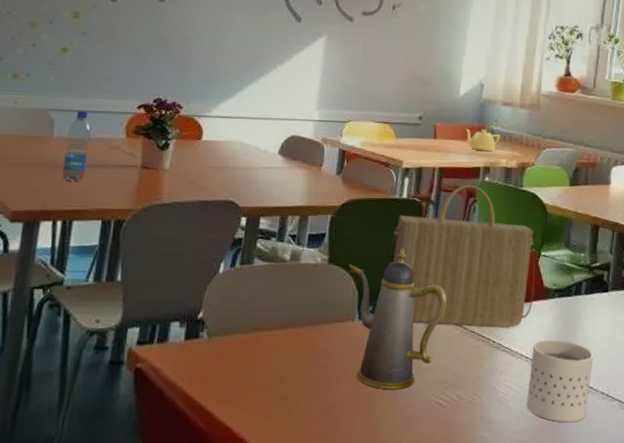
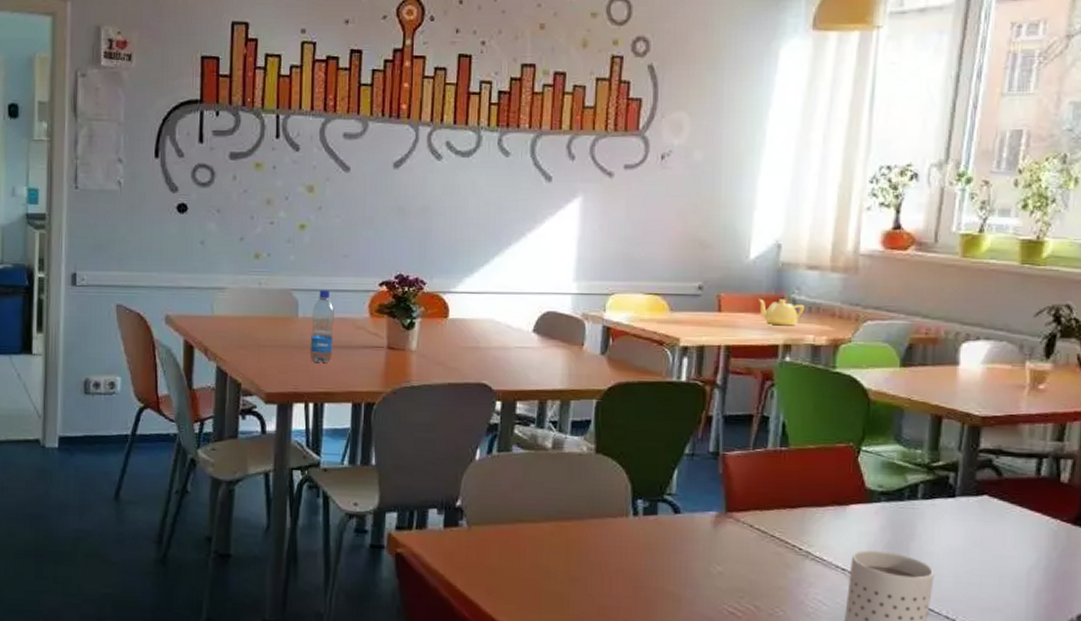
coffee pot: present [348,248,447,390] -> none [618,438,739,595]
shopping bag: present [388,185,535,327] -> none [666,366,854,533]

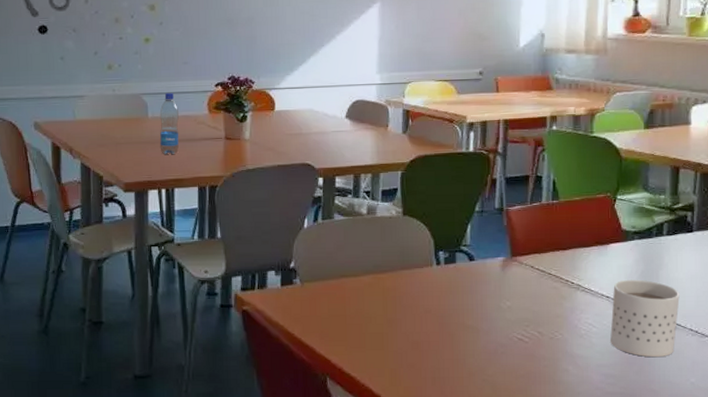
teapot: present [758,298,806,326] -> none [528,79,567,101]

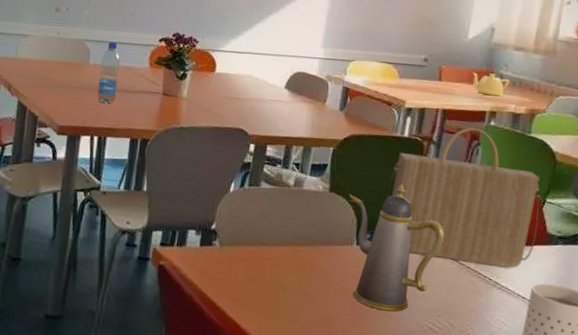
coffee pot: none [422,198,522,328] -> present [348,183,445,312]
shopping bag: none [460,135,612,269] -> present [387,128,540,268]
teapot: none [528,79,567,101] -> present [472,72,511,97]

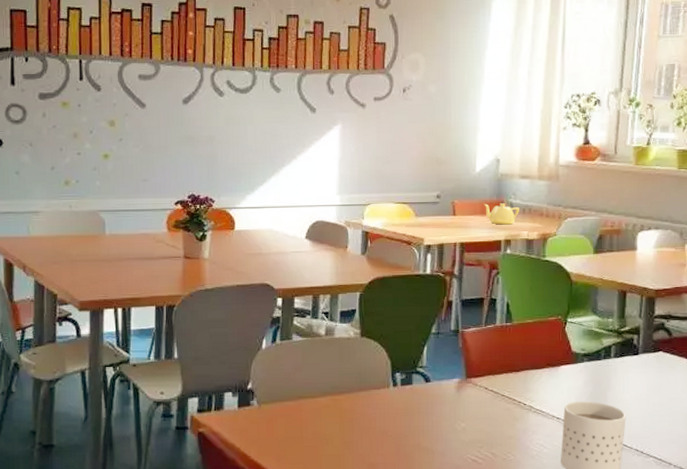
bottle: present [97,41,120,104] -> none [116,209,137,274]
coffee pot: present [348,183,445,312] -> none [380,320,476,449]
shopping bag: present [387,128,540,268] -> none [417,258,563,390]

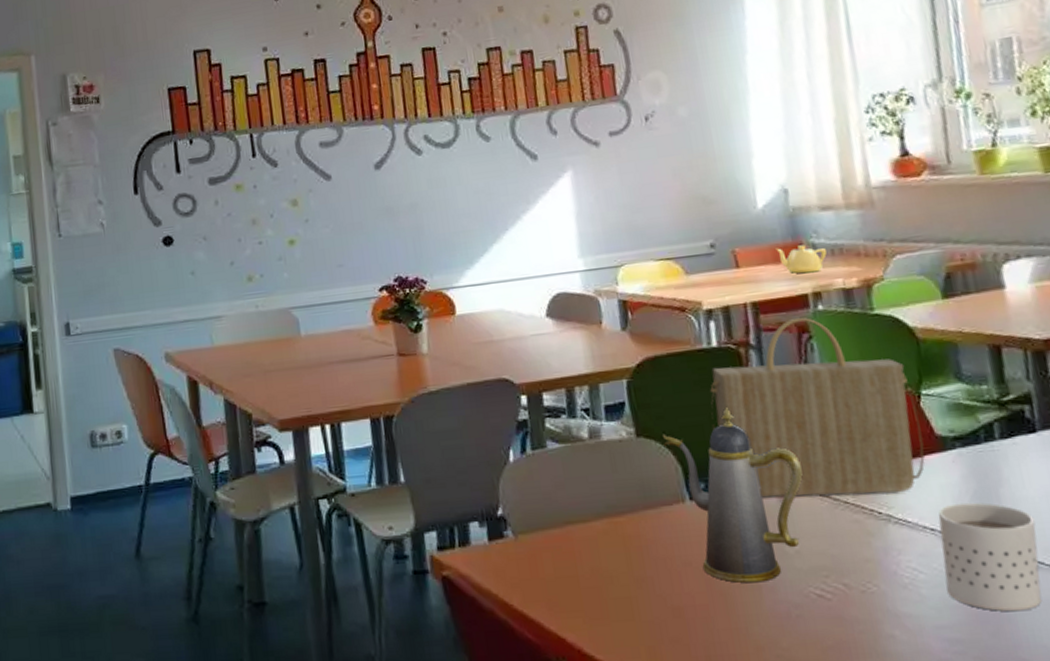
coffee pot: none [380,320,476,449] -> present [663,407,803,584]
shopping bag: none [417,258,563,390] -> present [710,318,925,498]

